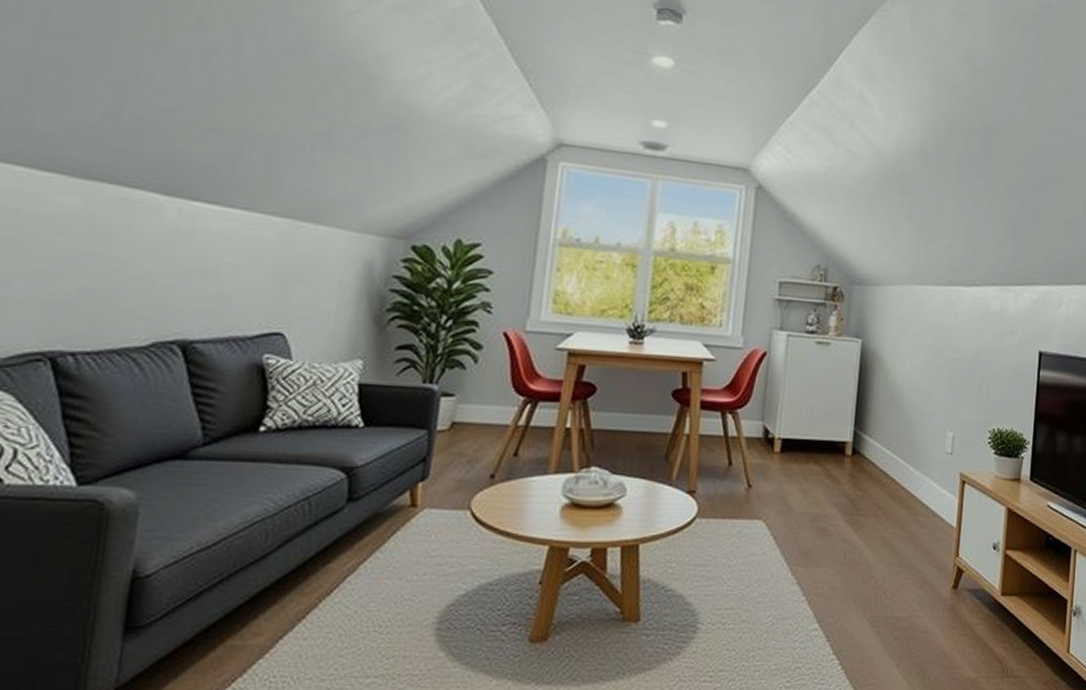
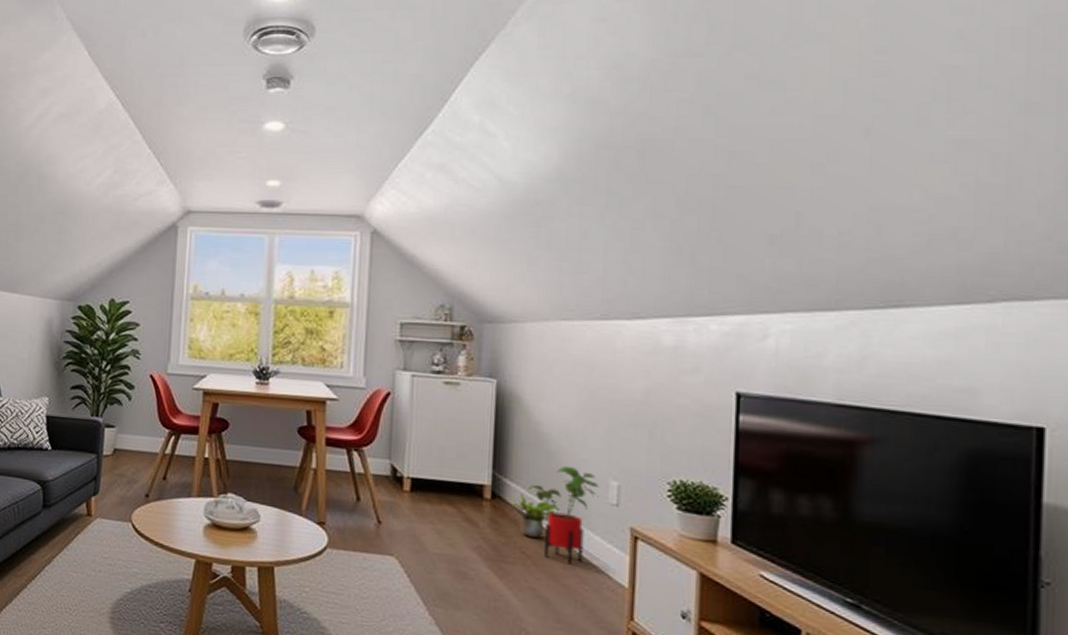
potted plant: none [869,447,906,490] -> present [512,493,558,538]
house plant: none [882,420,939,511] -> present [527,465,599,564]

